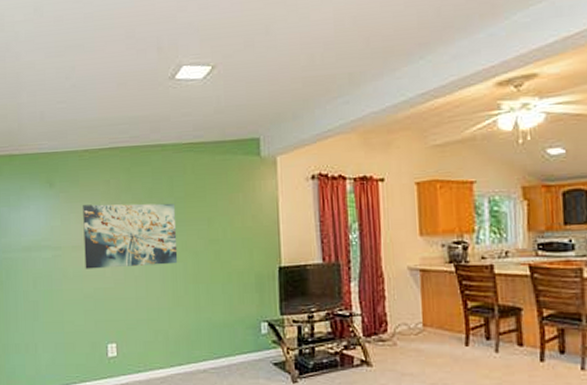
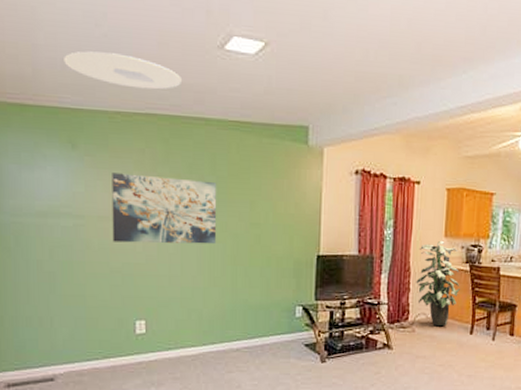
ceiling light: none [42,99,139,127] -> present [64,51,181,90]
indoor plant: none [391,240,446,338] -> present [416,240,460,327]

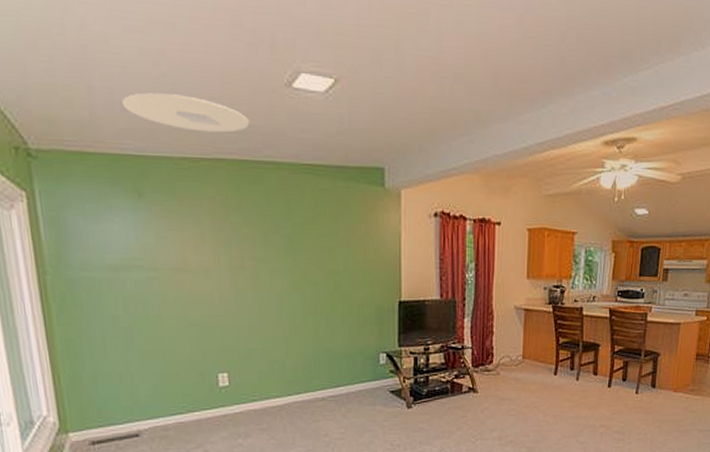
wall art: present [112,173,217,245] -> none [182,222,296,295]
indoor plant: present [416,240,460,327] -> none [499,282,543,369]

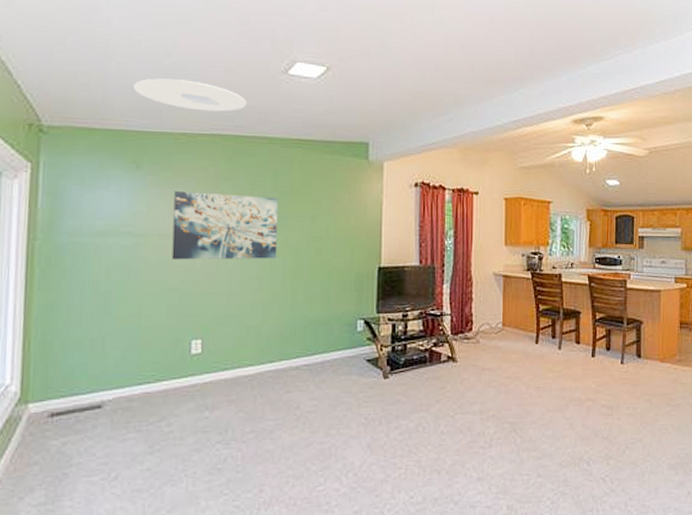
wall art: none [182,222,296,295] -> present [172,191,279,260]

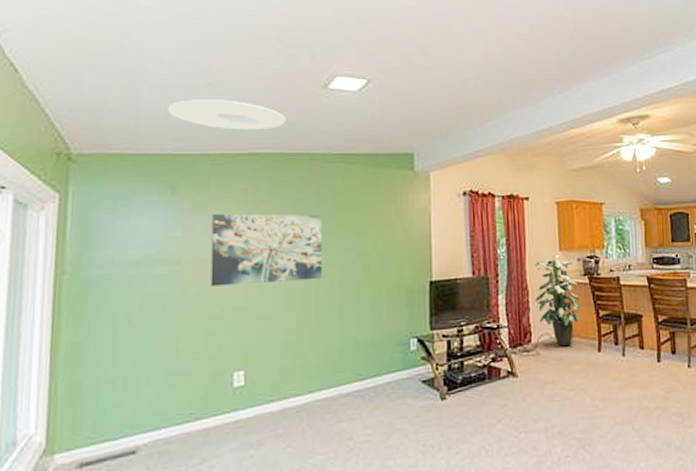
indoor plant: none [478,249,523,337] -> present [535,254,582,347]

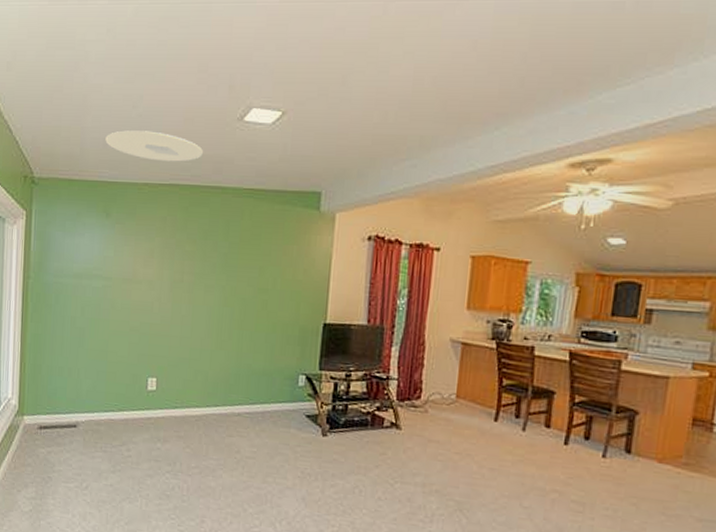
wall art: present [210,213,323,287] -> none [133,239,229,308]
indoor plant: present [535,254,582,347] -> none [431,313,484,409]

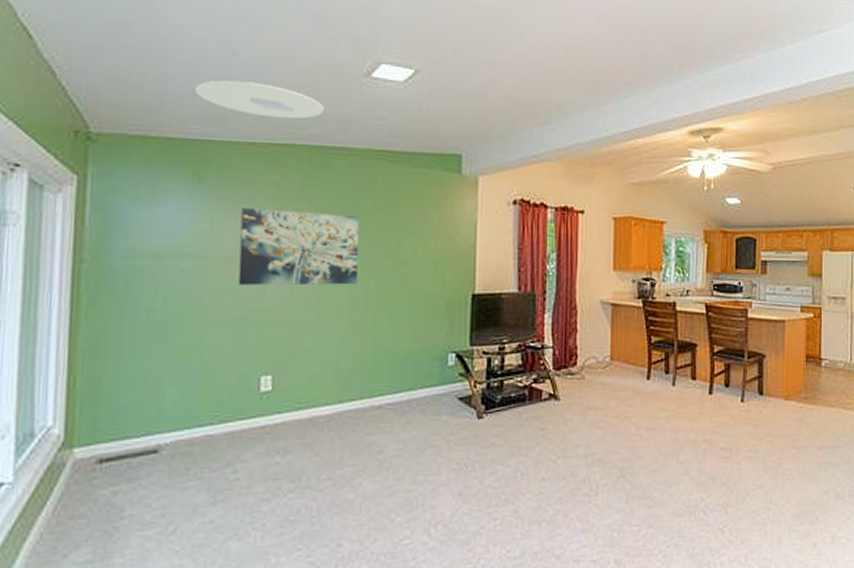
wall art: none [133,239,229,308] -> present [238,208,360,286]

